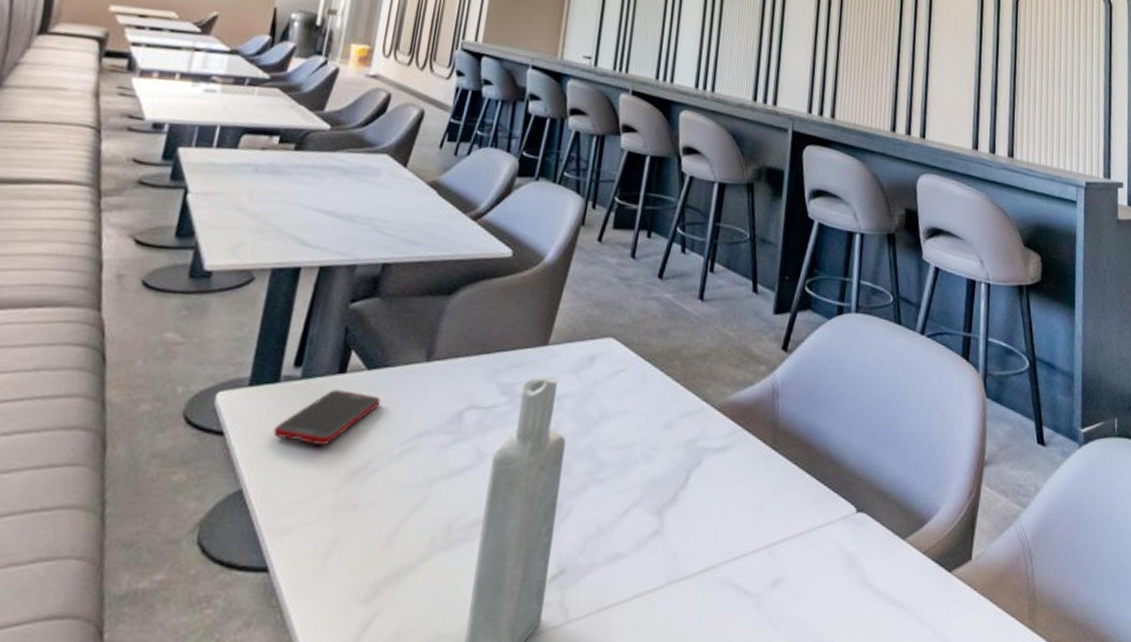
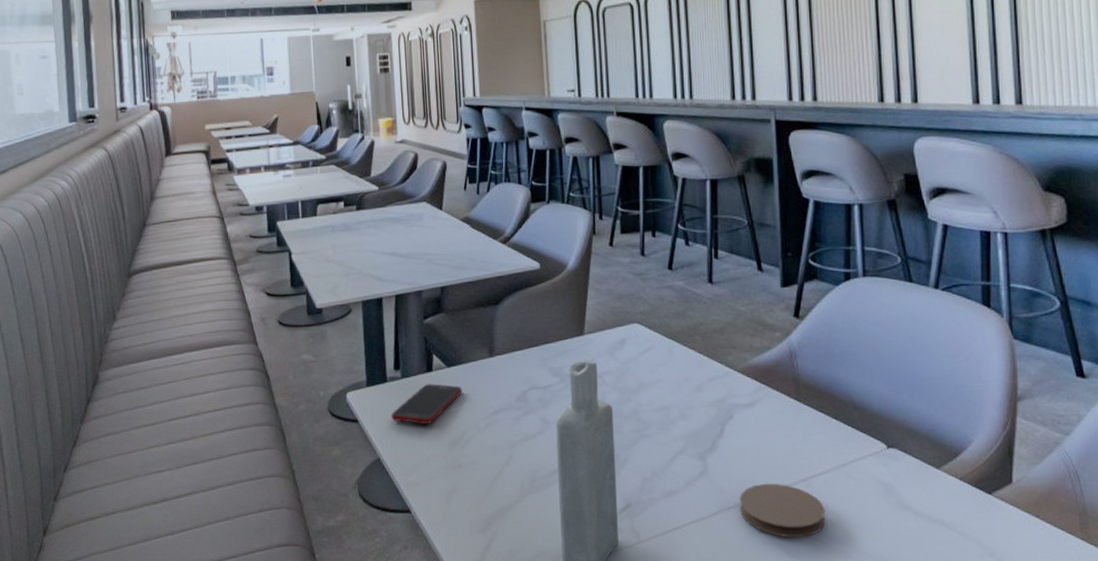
coaster: none [691,550,785,621] -> present [740,484,826,538]

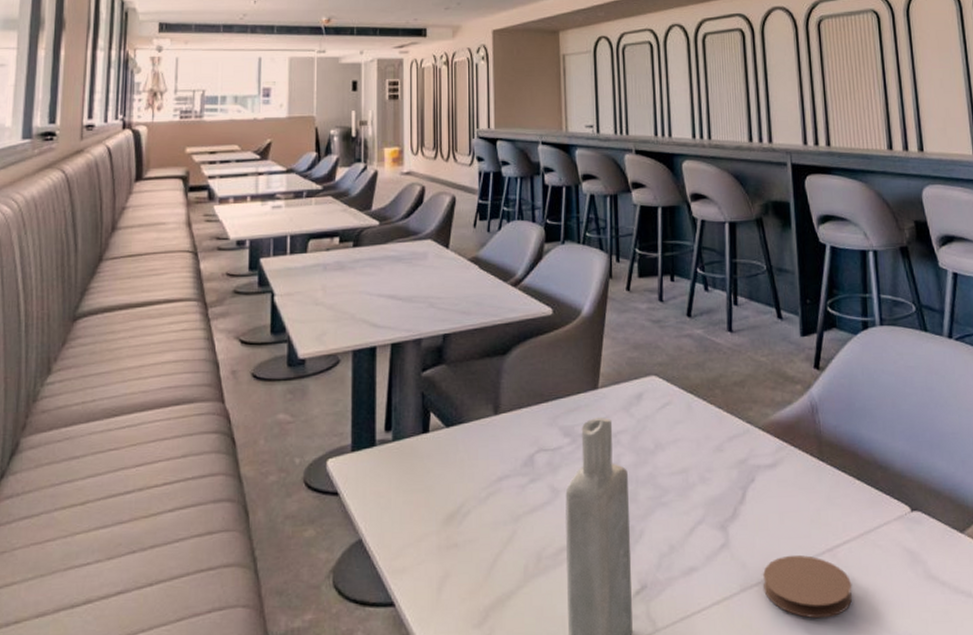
cell phone: present [391,384,462,424] -> none [378,447,462,496]

